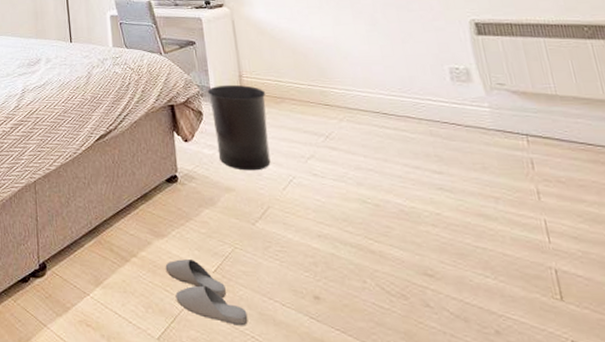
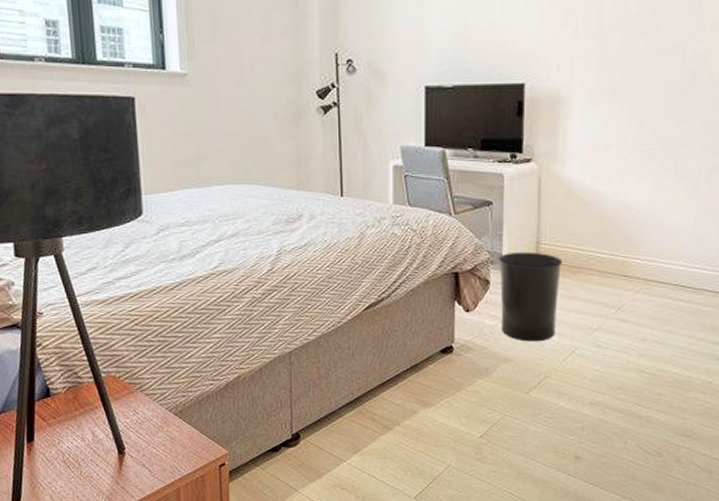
slippers: present [165,259,248,326] -> none [429,427,507,484]

